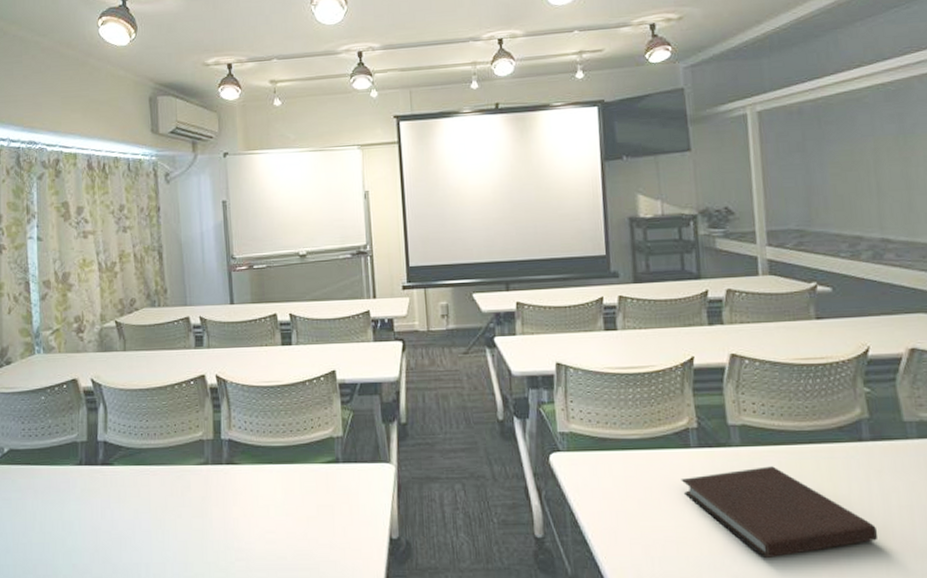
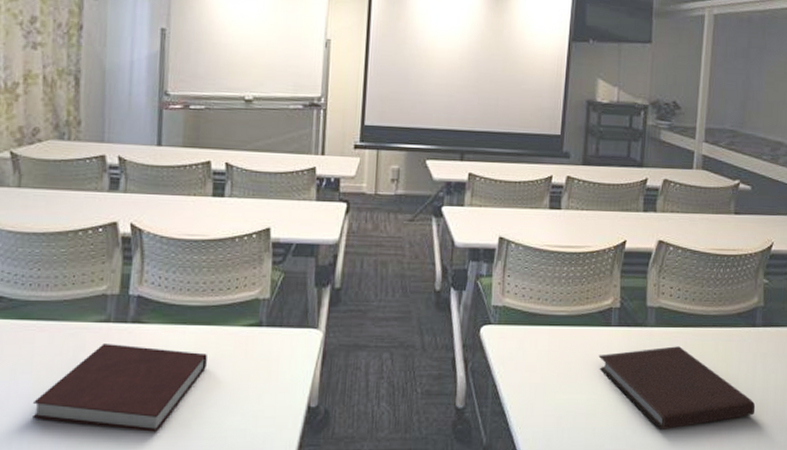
notebook: none [153,484,294,564] -> present [32,344,207,432]

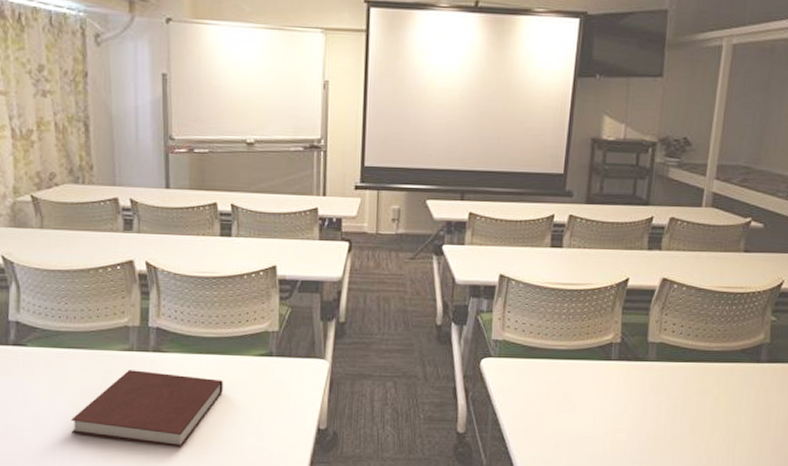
notebook: present [598,346,756,431] -> none [597,380,756,458]

